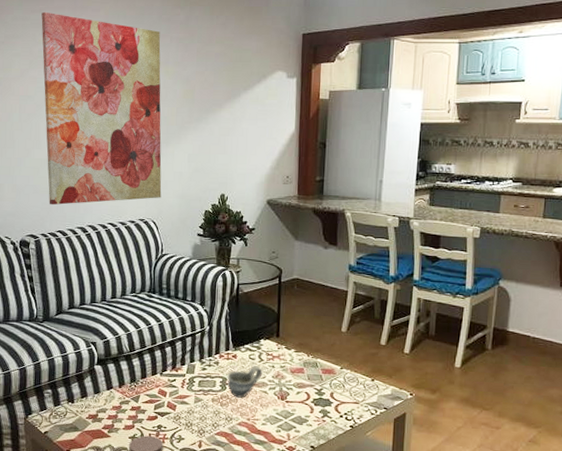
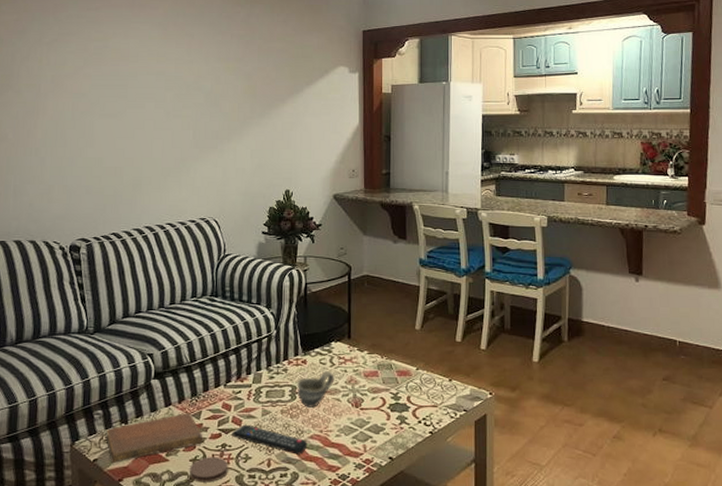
wall art: present [41,11,162,205] -> none [97,9,224,206]
notebook: none [55,396,140,436] -> present [106,413,202,463]
remote control: none [167,409,236,439] -> present [232,424,308,455]

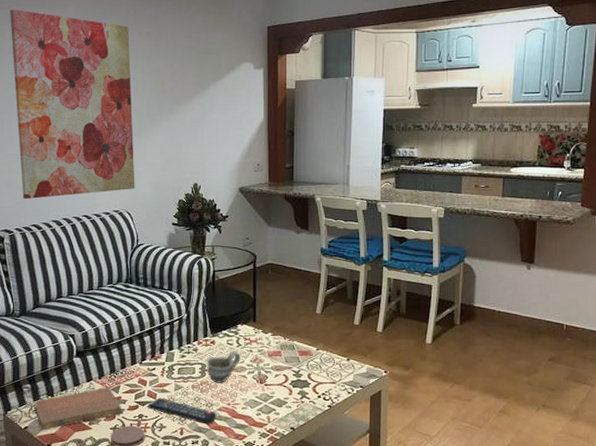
wall art: none [97,9,224,206] -> present [10,9,135,200]

